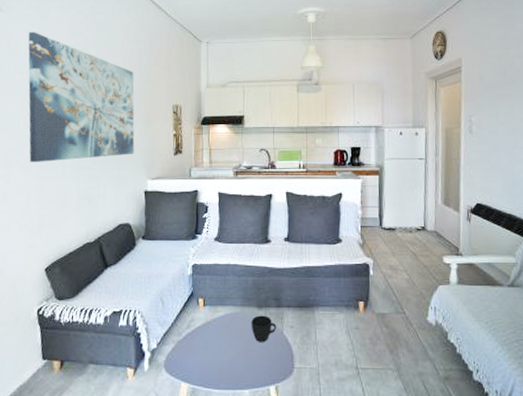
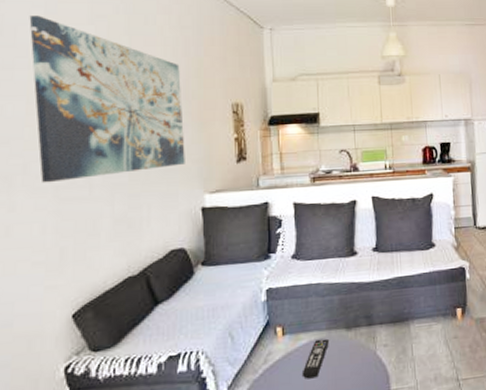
remote control: none [217,314,242,347] -> present [301,338,329,379]
cup: present [251,315,276,342] -> none [339,336,368,368]

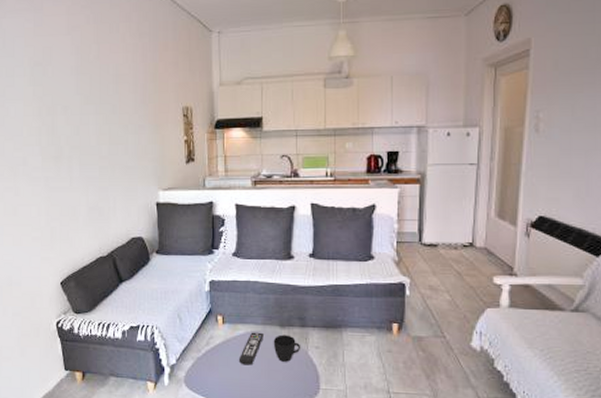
wall art: present [29,15,185,183] -> none [23,28,143,174]
cup: none [339,336,368,368] -> present [273,334,300,362]

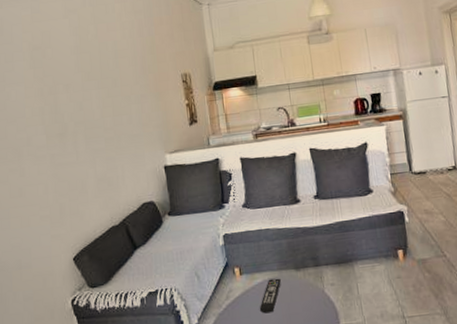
cup: present [273,334,300,362] -> none [290,276,317,304]

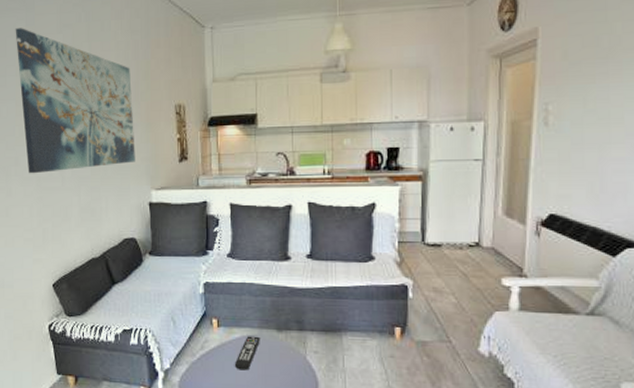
wall art: none [20,16,148,152] -> present [15,28,135,174]

